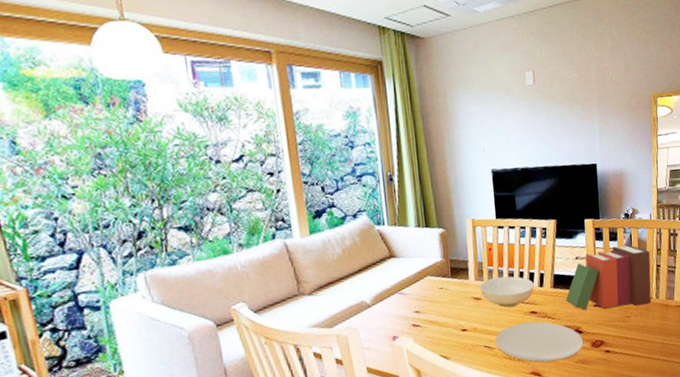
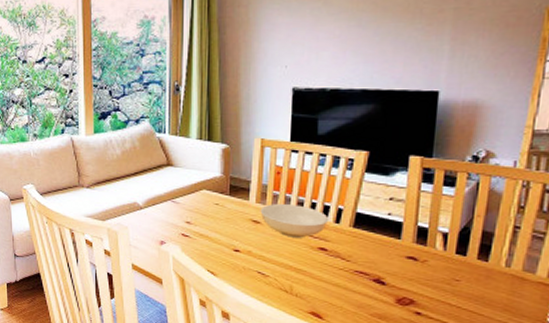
plate: present [495,321,584,363] -> none [271,257,386,309]
books: present [565,244,651,310] -> none [367,193,506,270]

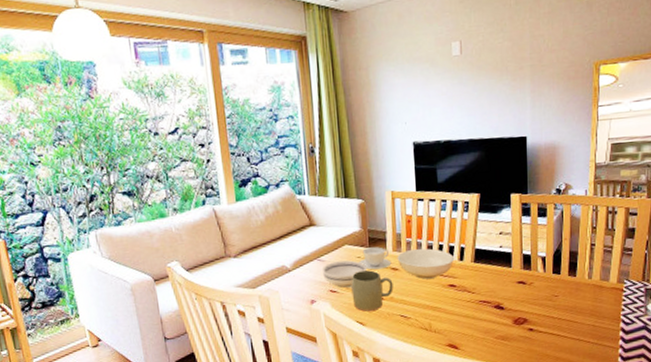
bowl: none [176,205,226,233] -> present [323,260,368,288]
mug: none [205,219,253,262] -> present [351,270,393,312]
teacup: none [217,195,254,220] -> present [359,247,392,270]

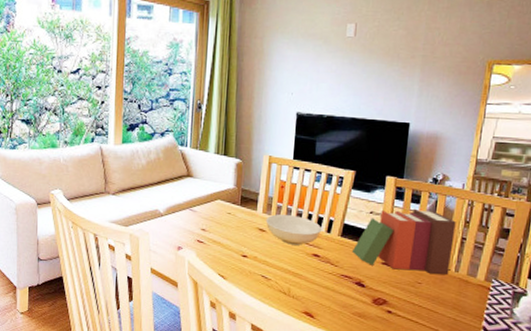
bowl: present [323,260,368,288] -> none [193,214,236,240]
mug: present [351,270,393,312] -> none [217,227,259,267]
teacup: present [359,247,392,270] -> none [229,206,260,228]
books: none [486,221,584,287] -> present [351,208,456,274]

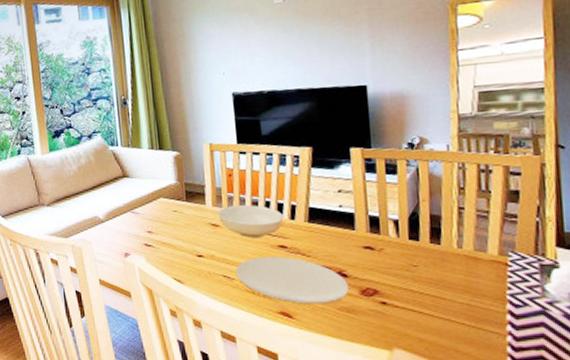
plate: none [273,262,365,309] -> present [236,256,350,305]
books: present [351,208,456,274] -> none [324,179,450,253]

